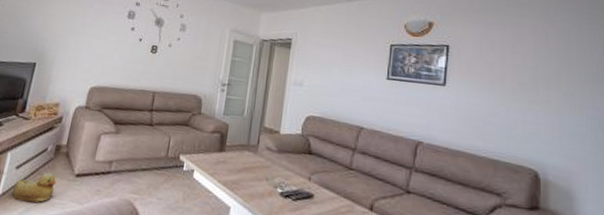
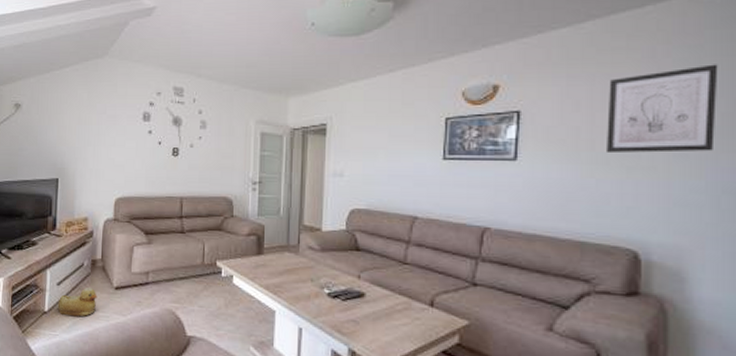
wall art: none [514,25,593,93] -> present [607,64,718,153]

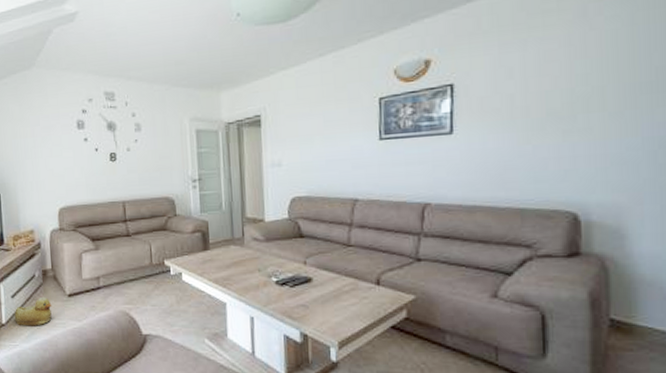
wall art: present [607,64,718,153] -> none [541,17,652,117]

